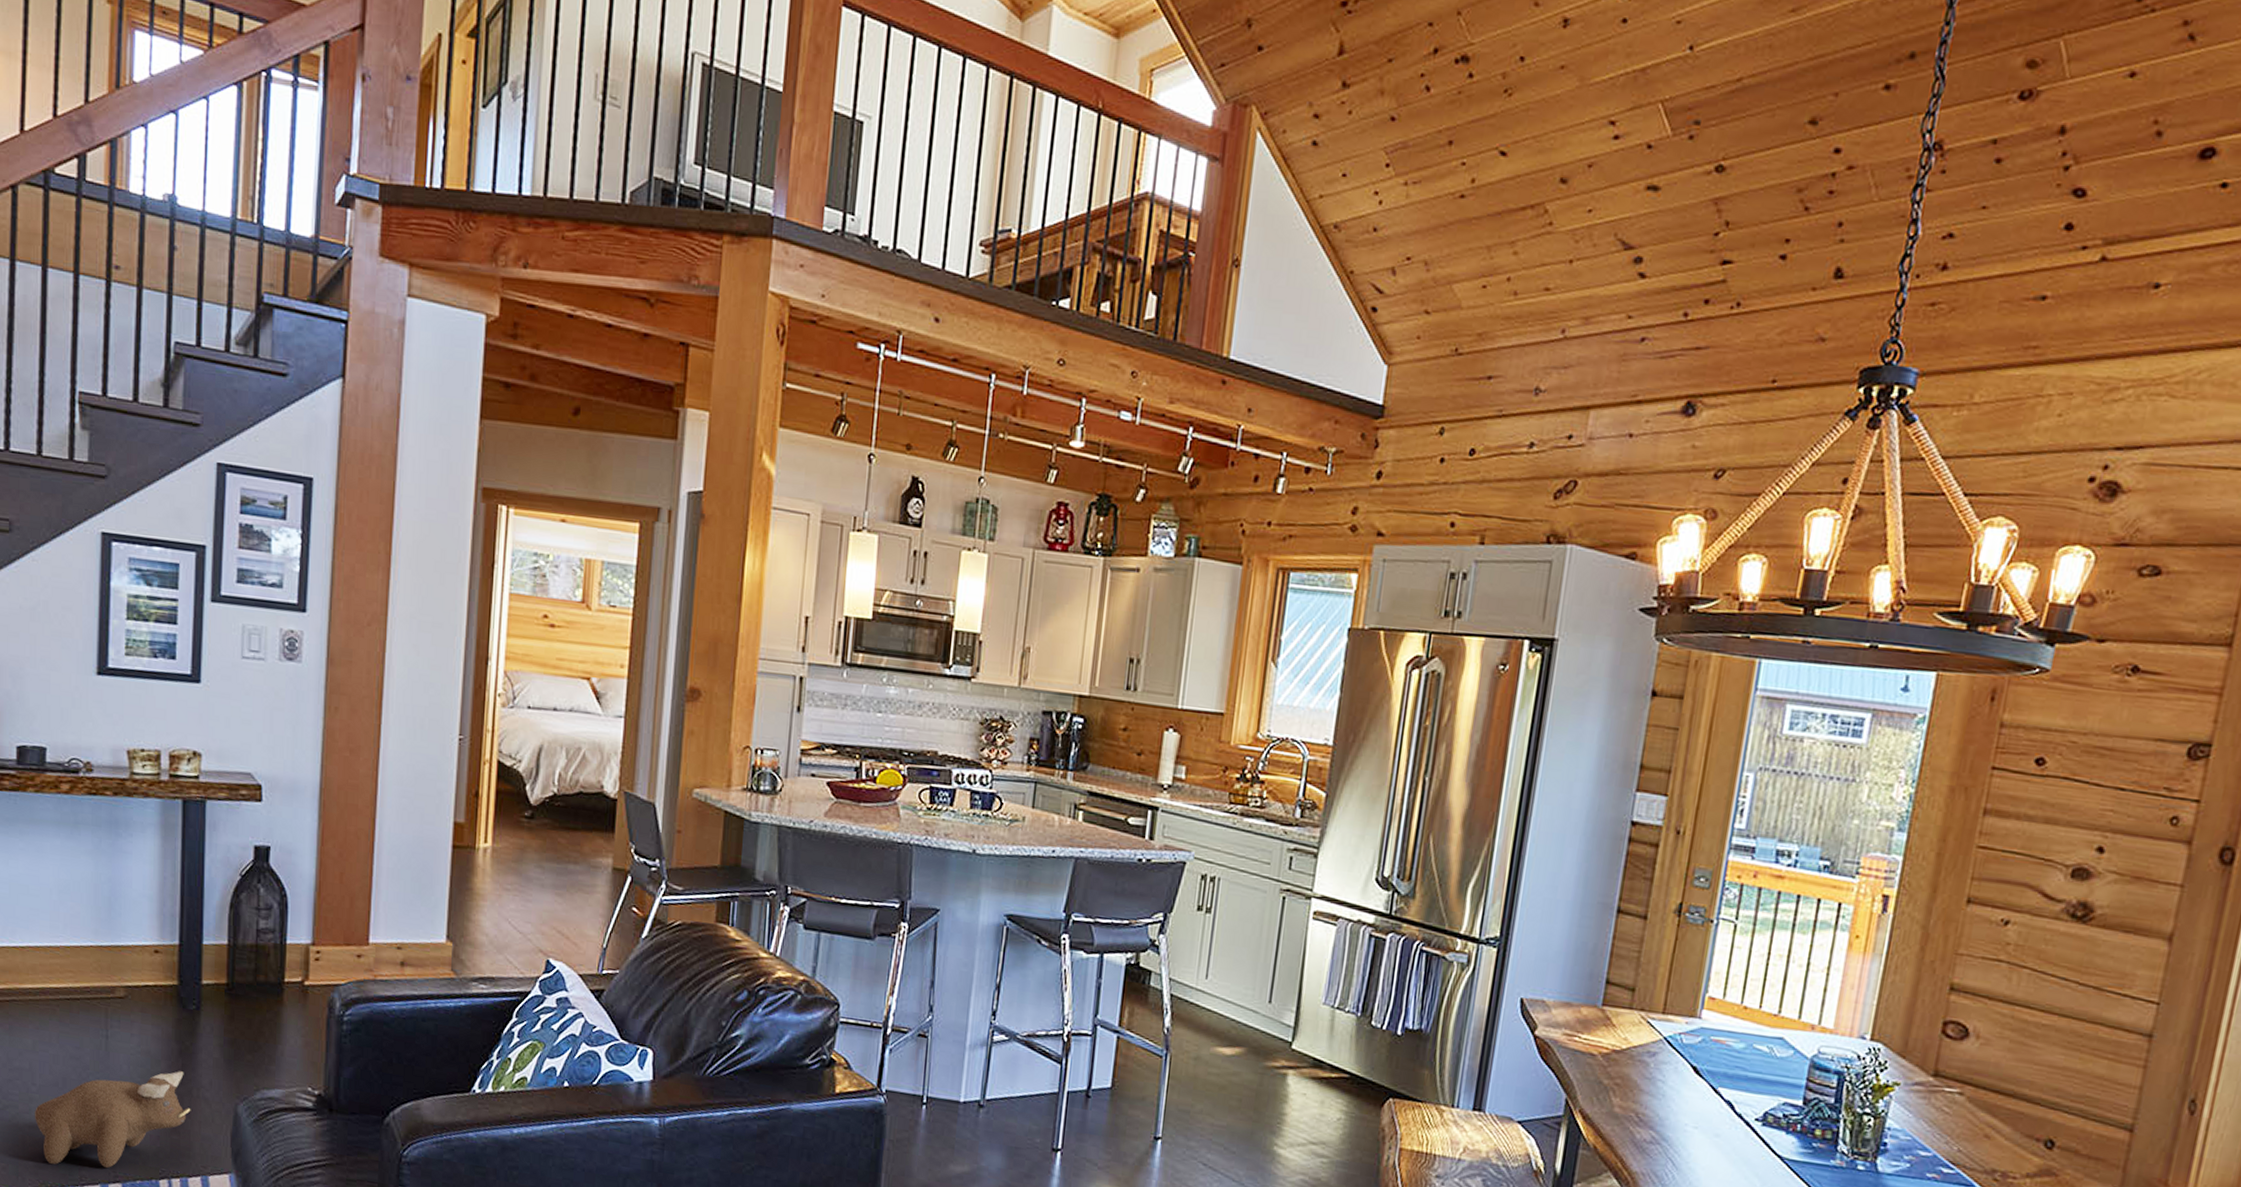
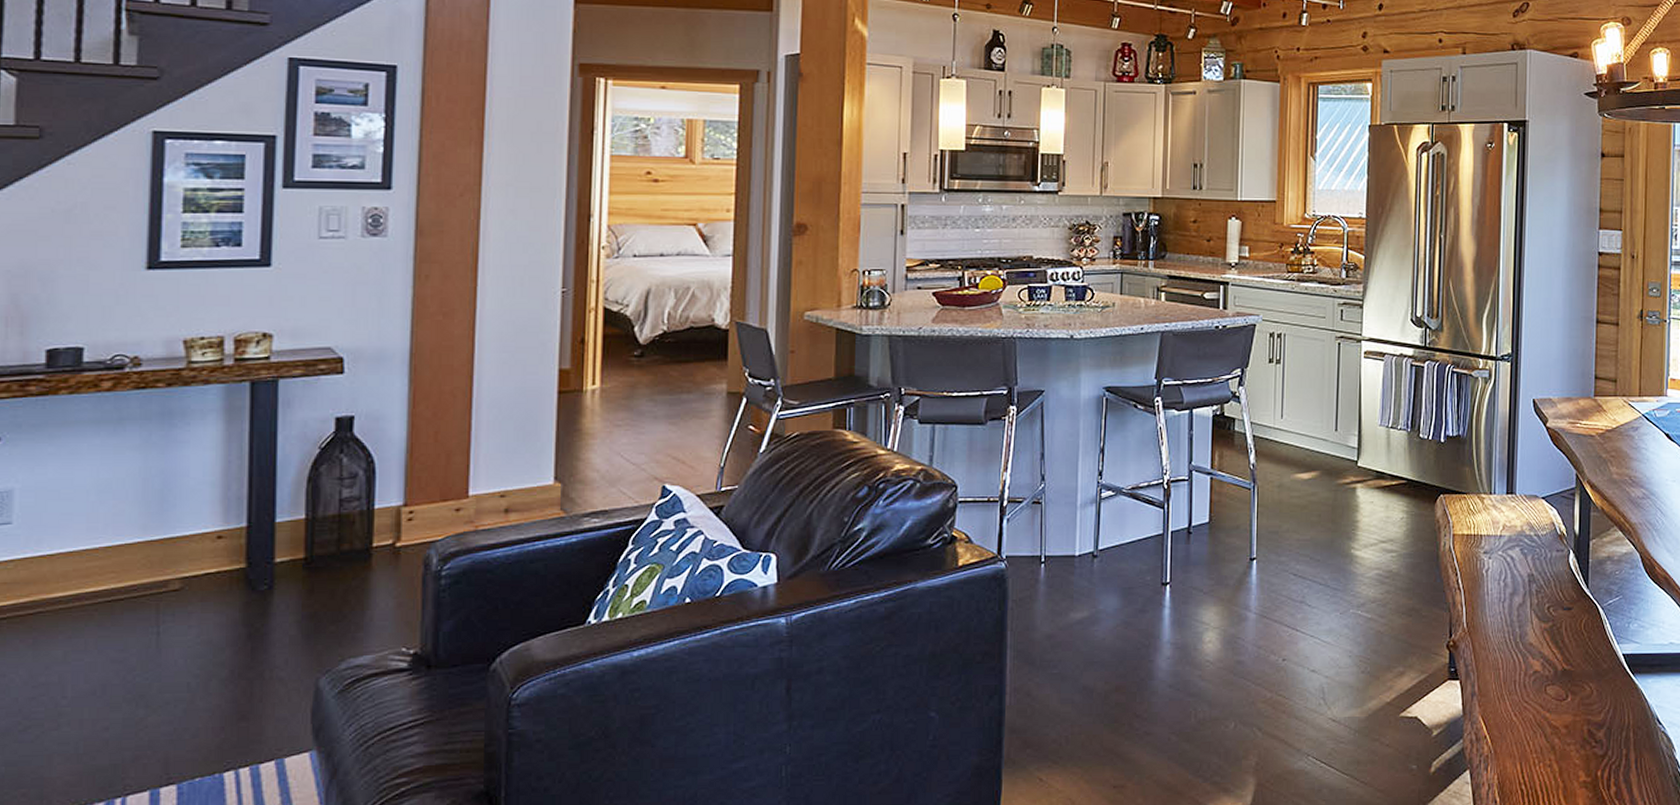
plush toy: present [35,1071,191,1168] -> none [65,655,263,780]

